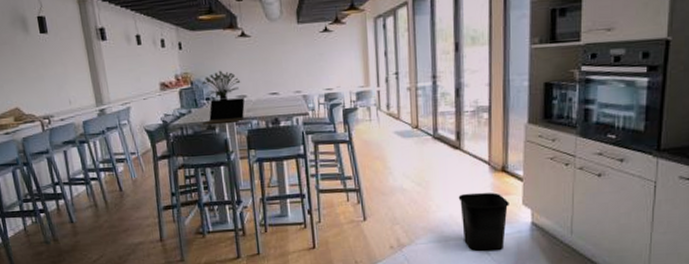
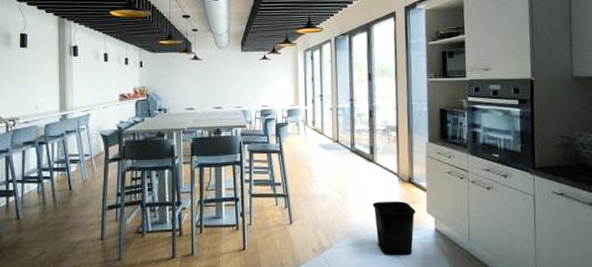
flower arrangement: present [201,70,241,101] -> none [156,86,190,112]
laptop: present [202,98,245,126] -> none [152,110,192,133]

